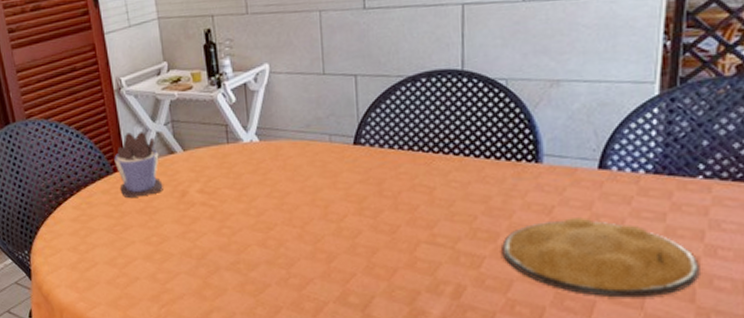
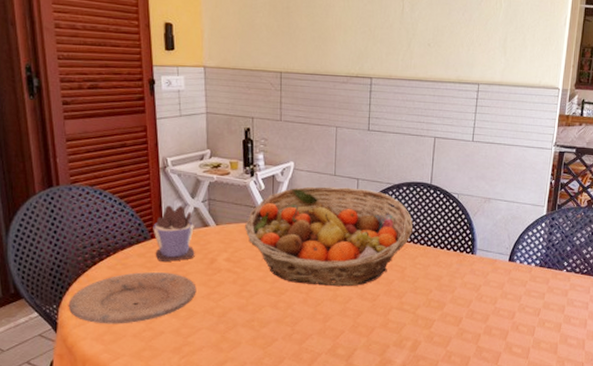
plate: none [39,210,170,270] -> present [68,272,197,324]
fruit basket: none [217,87,442,218] -> present [245,186,414,287]
plate: present [502,218,700,298] -> none [446,294,561,351]

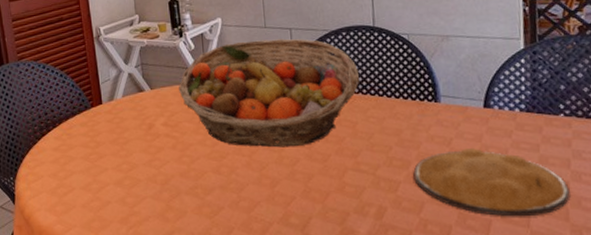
plate: present [68,272,197,324] -> none [23,140,138,195]
cup: present [153,205,195,261] -> none [92,73,133,130]
plate: none [446,294,561,351] -> present [413,148,570,217]

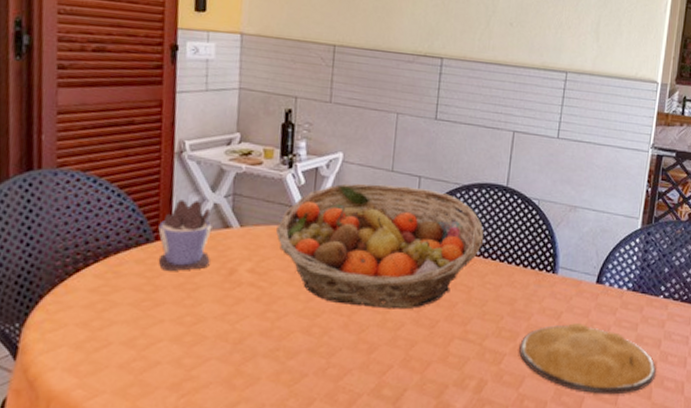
cup: none [92,73,133,130] -> present [158,199,212,271]

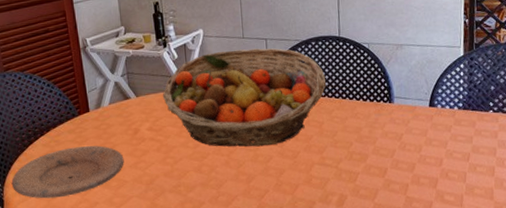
plate: none [35,283,208,351] -> present [11,145,124,199]
cup: present [158,199,212,271] -> none [79,82,120,136]
plate: present [519,323,656,395] -> none [370,142,495,199]

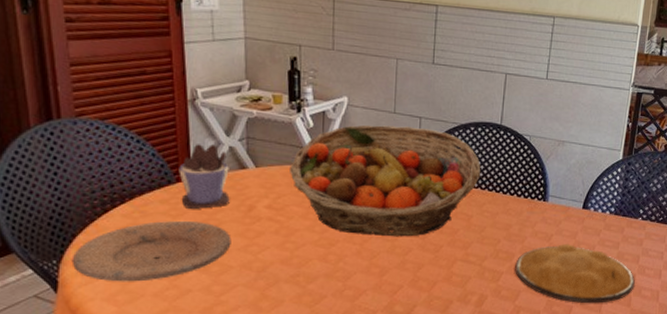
cup: none [79,82,120,136] -> present [179,144,230,209]
plate: none [370,142,495,199] -> present [515,244,635,304]

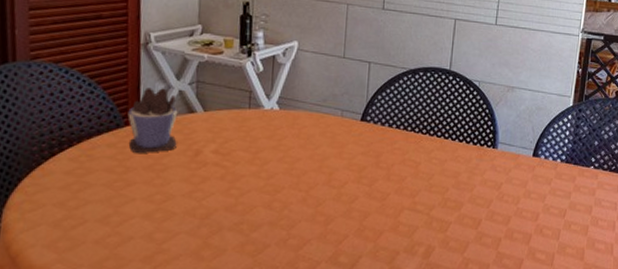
plate: present [71,221,231,282] -> none [15,165,176,228]
fruit basket: present [290,125,481,237] -> none [238,69,430,184]
plate: present [515,244,635,304] -> none [463,193,588,257]

